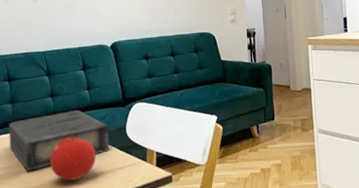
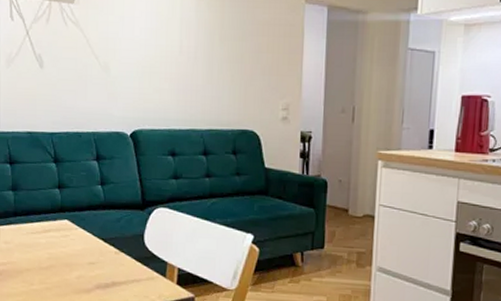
book: present [9,109,110,171] -> none [10,207,124,270]
fruit: present [49,132,96,181] -> none [55,232,108,288]

